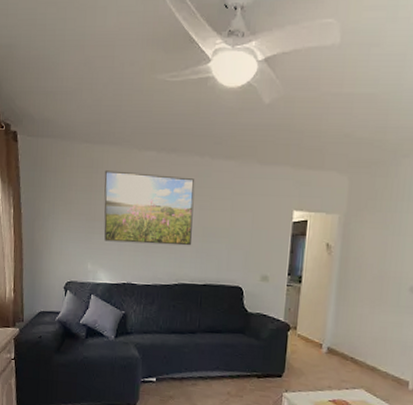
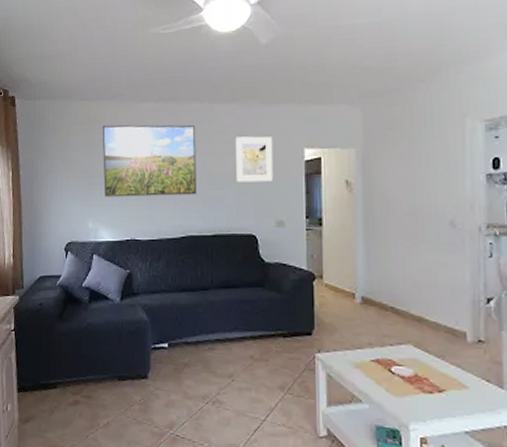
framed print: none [229,194,266,239] -> present [234,136,274,183]

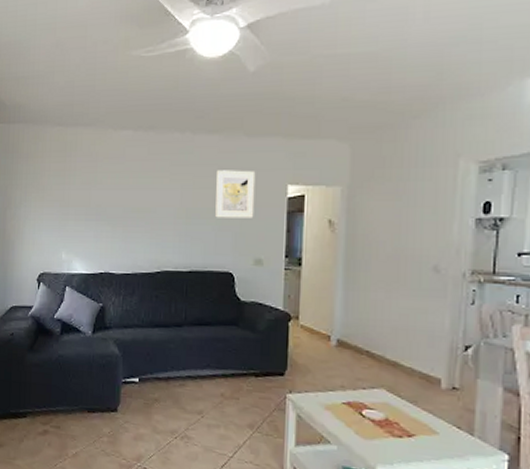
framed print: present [102,124,196,197] -> none [78,153,176,229]

